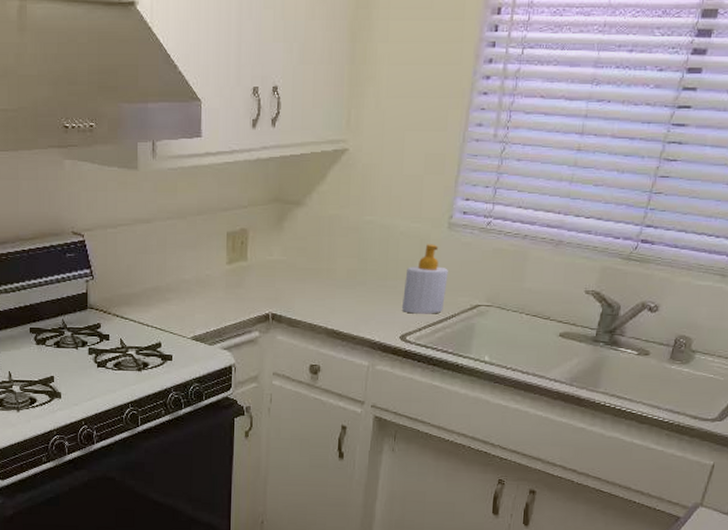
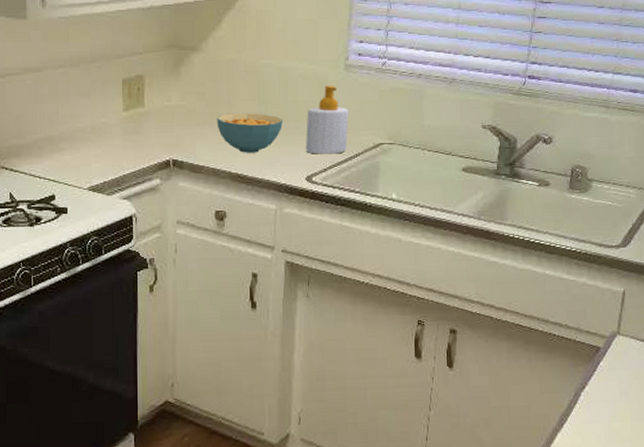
cereal bowl: none [316,269,382,310] -> present [217,113,284,153]

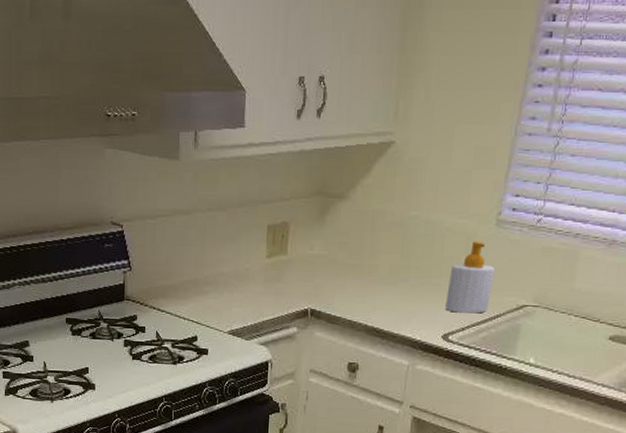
cereal bowl: present [217,113,284,153] -> none [357,265,426,307]

